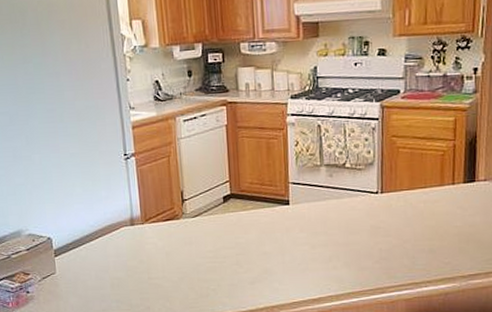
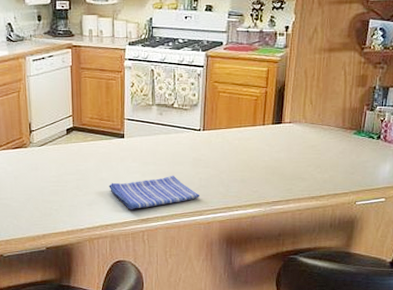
dish towel: none [273,246,381,288] -> present [109,175,201,209]

